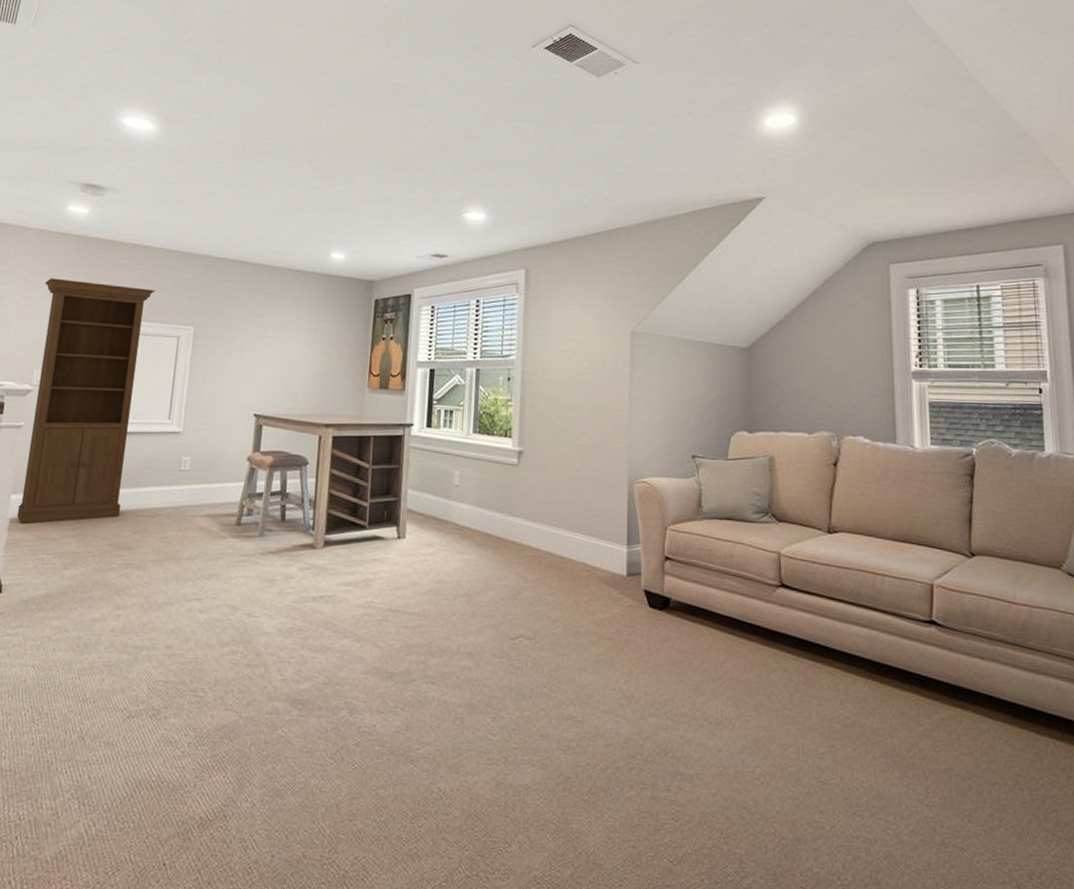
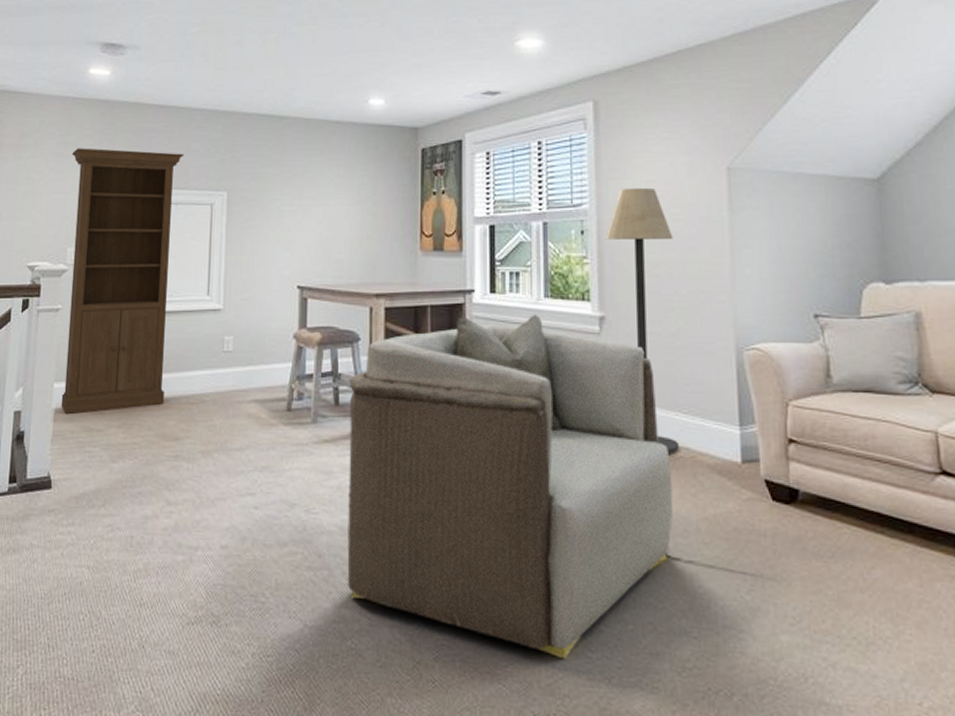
armchair: none [282,446,570,742] -> present [347,315,674,660]
floor lamp: none [528,343,584,568] -> present [605,187,680,454]

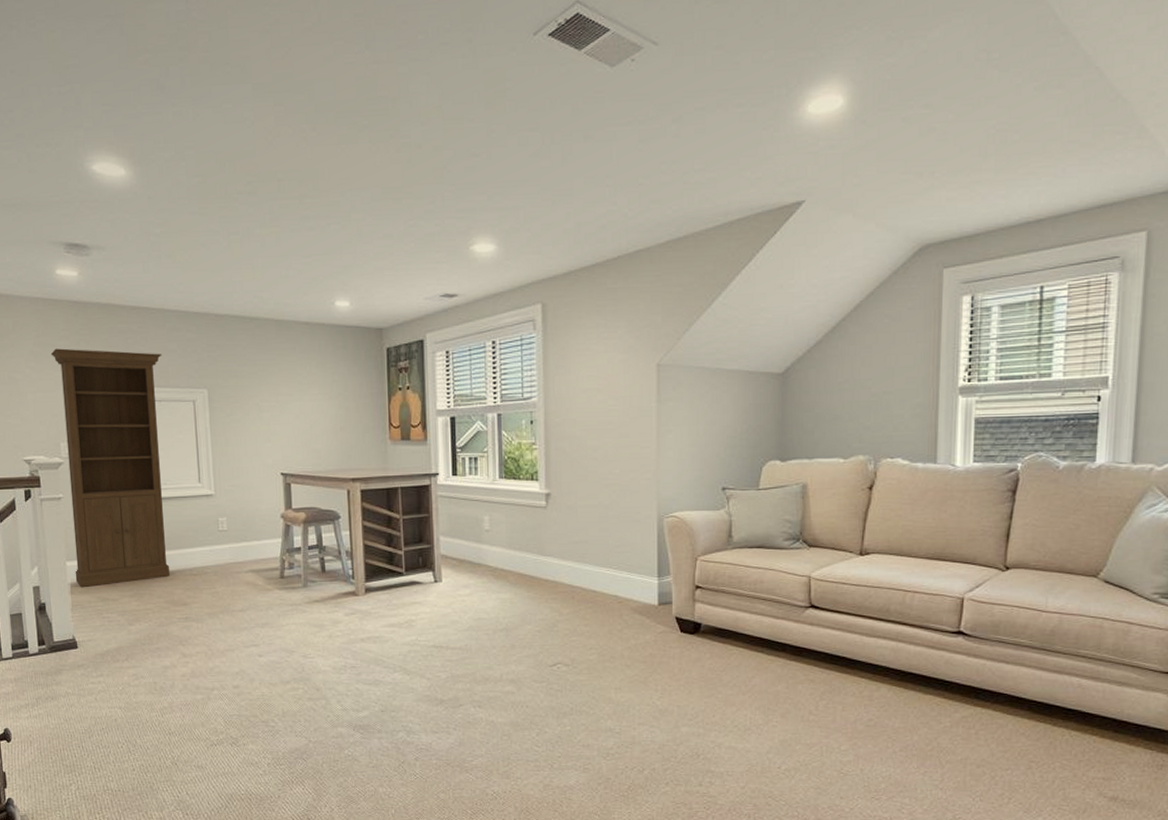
armchair: present [347,315,674,660] -> none [333,493,604,753]
floor lamp: present [605,187,680,454] -> none [551,382,610,601]

